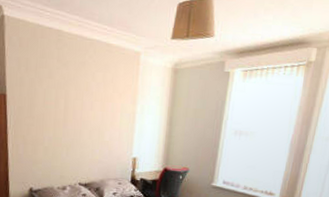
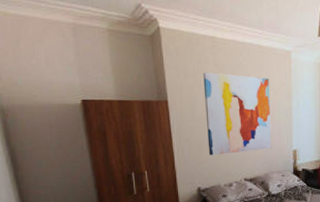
wall art: none [44,68,114,156] -> present [203,72,272,155]

